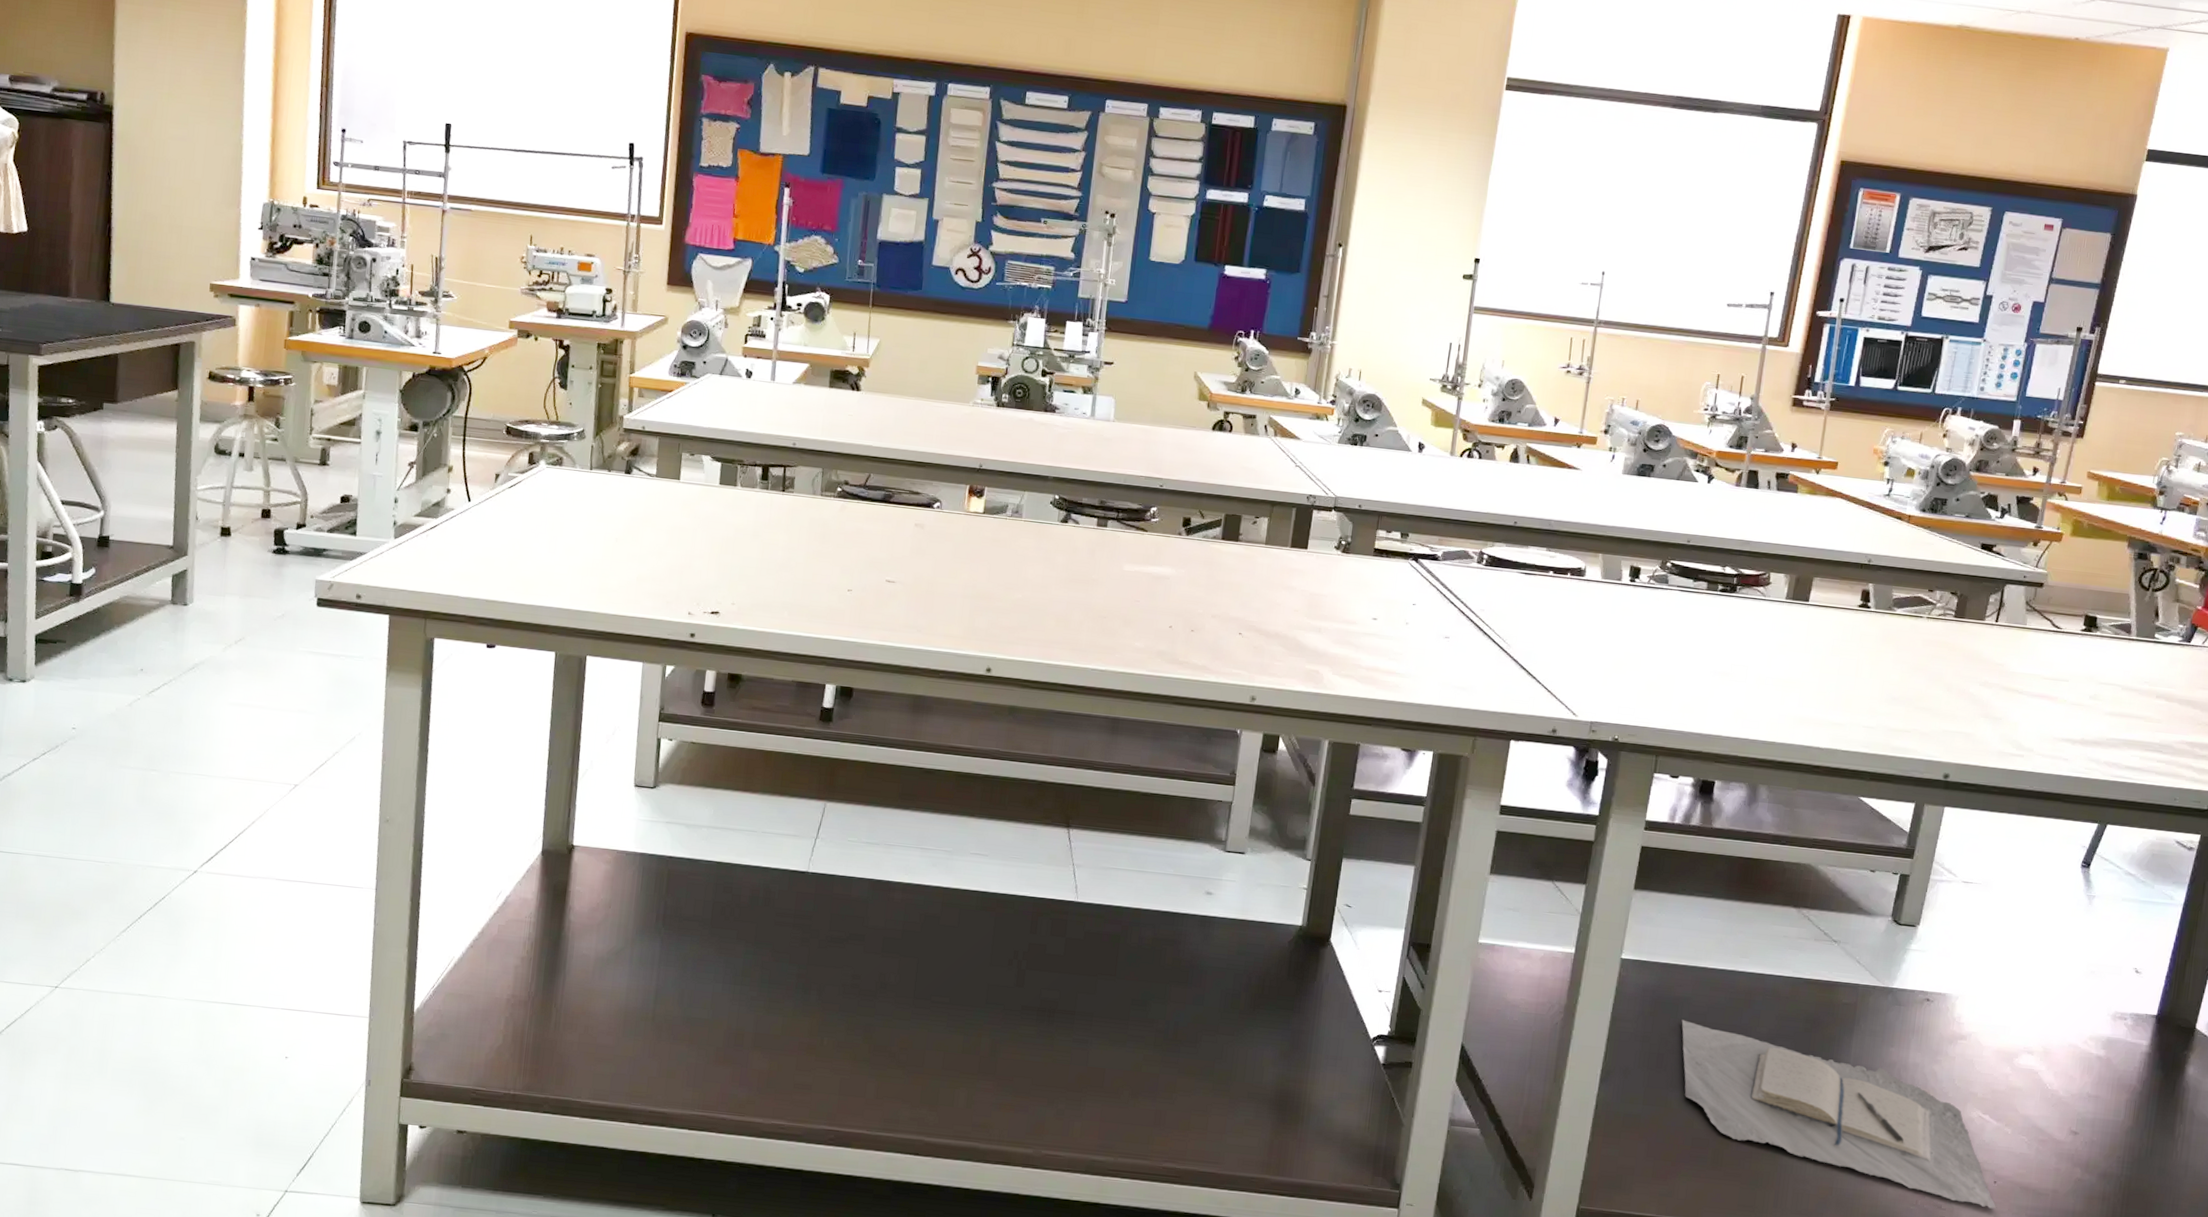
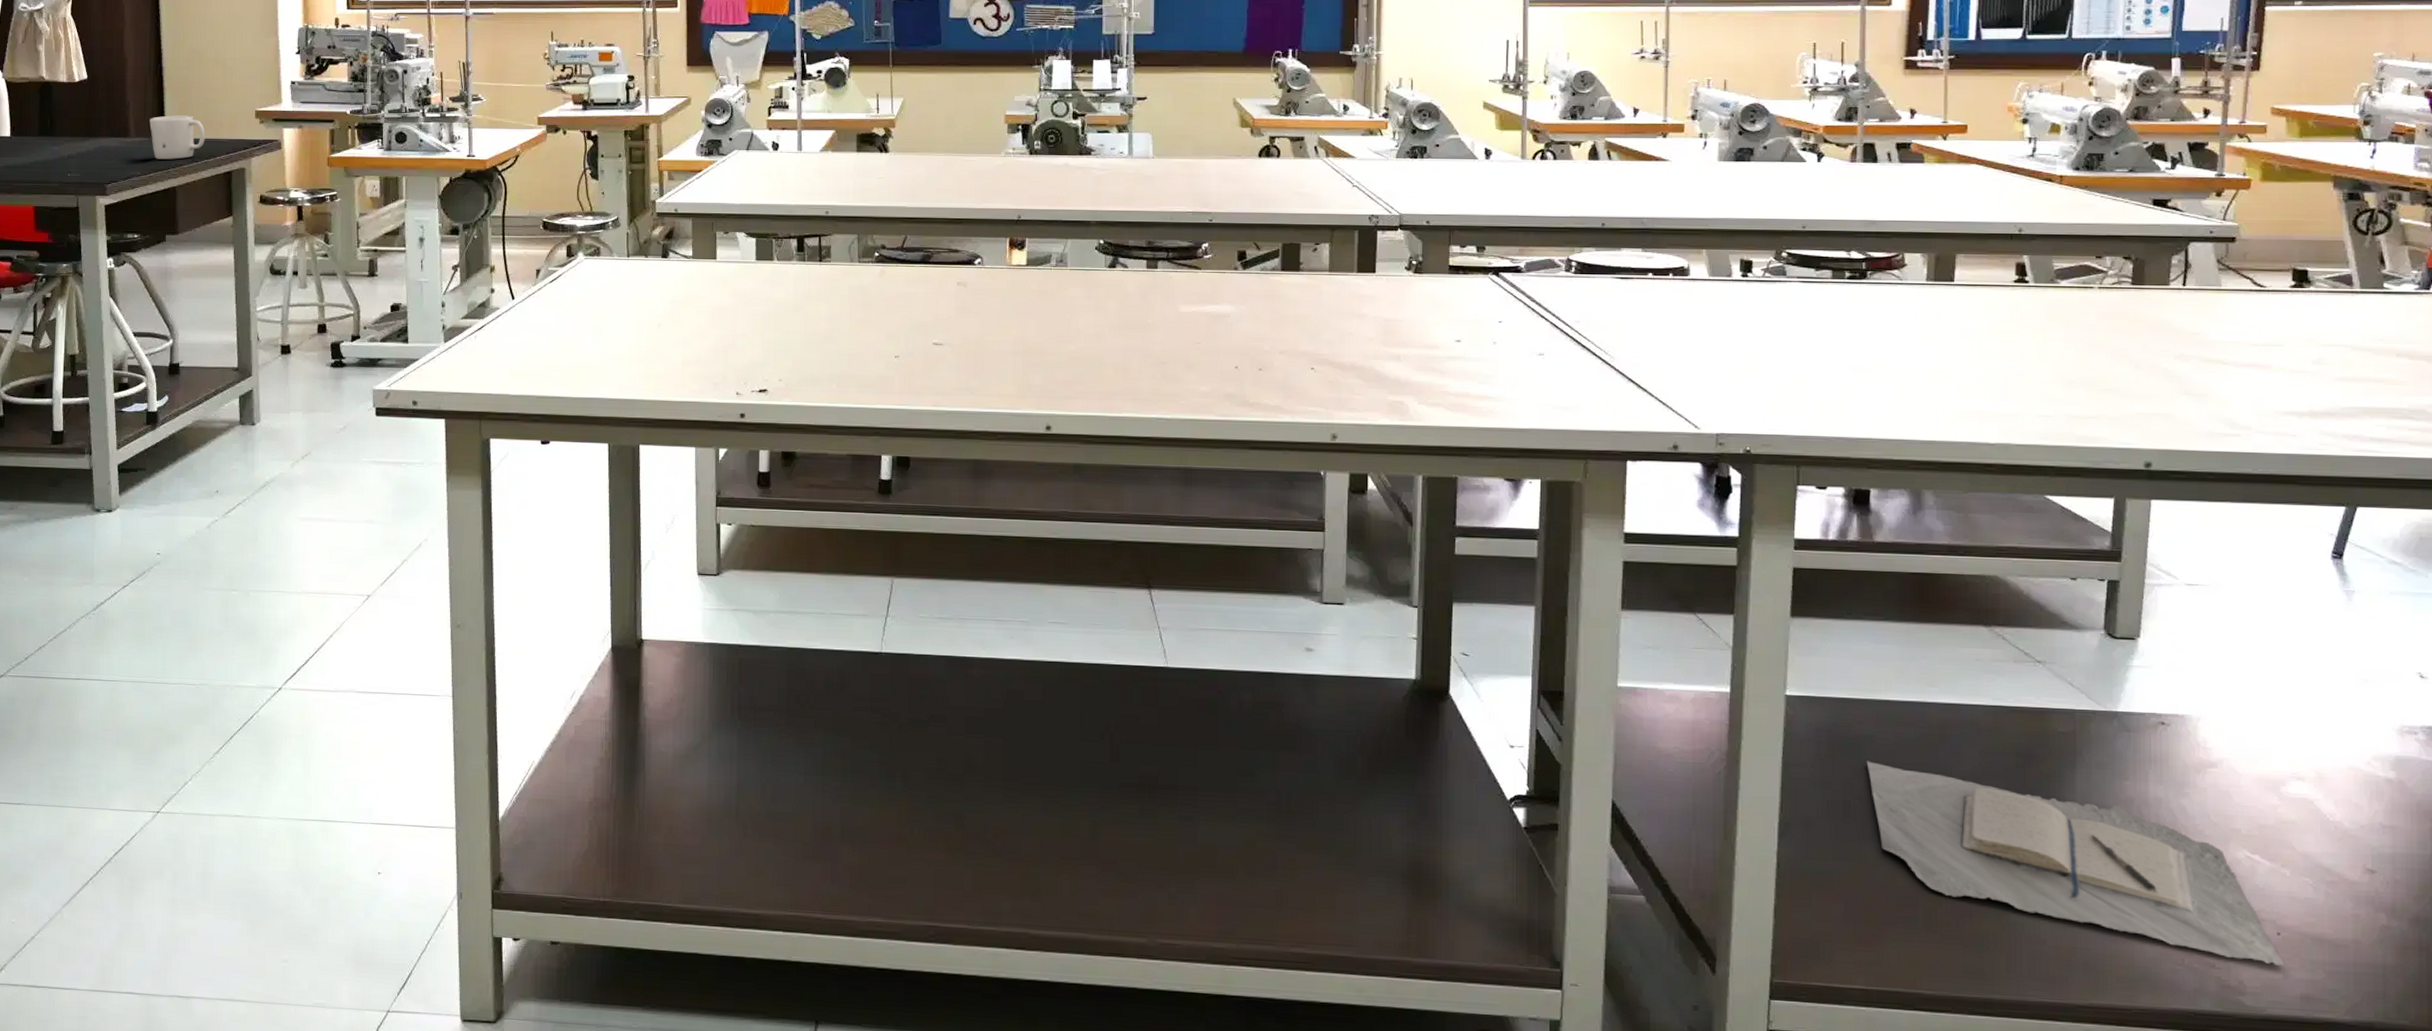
mug: none [93,278,154,326] -> present [149,115,205,160]

